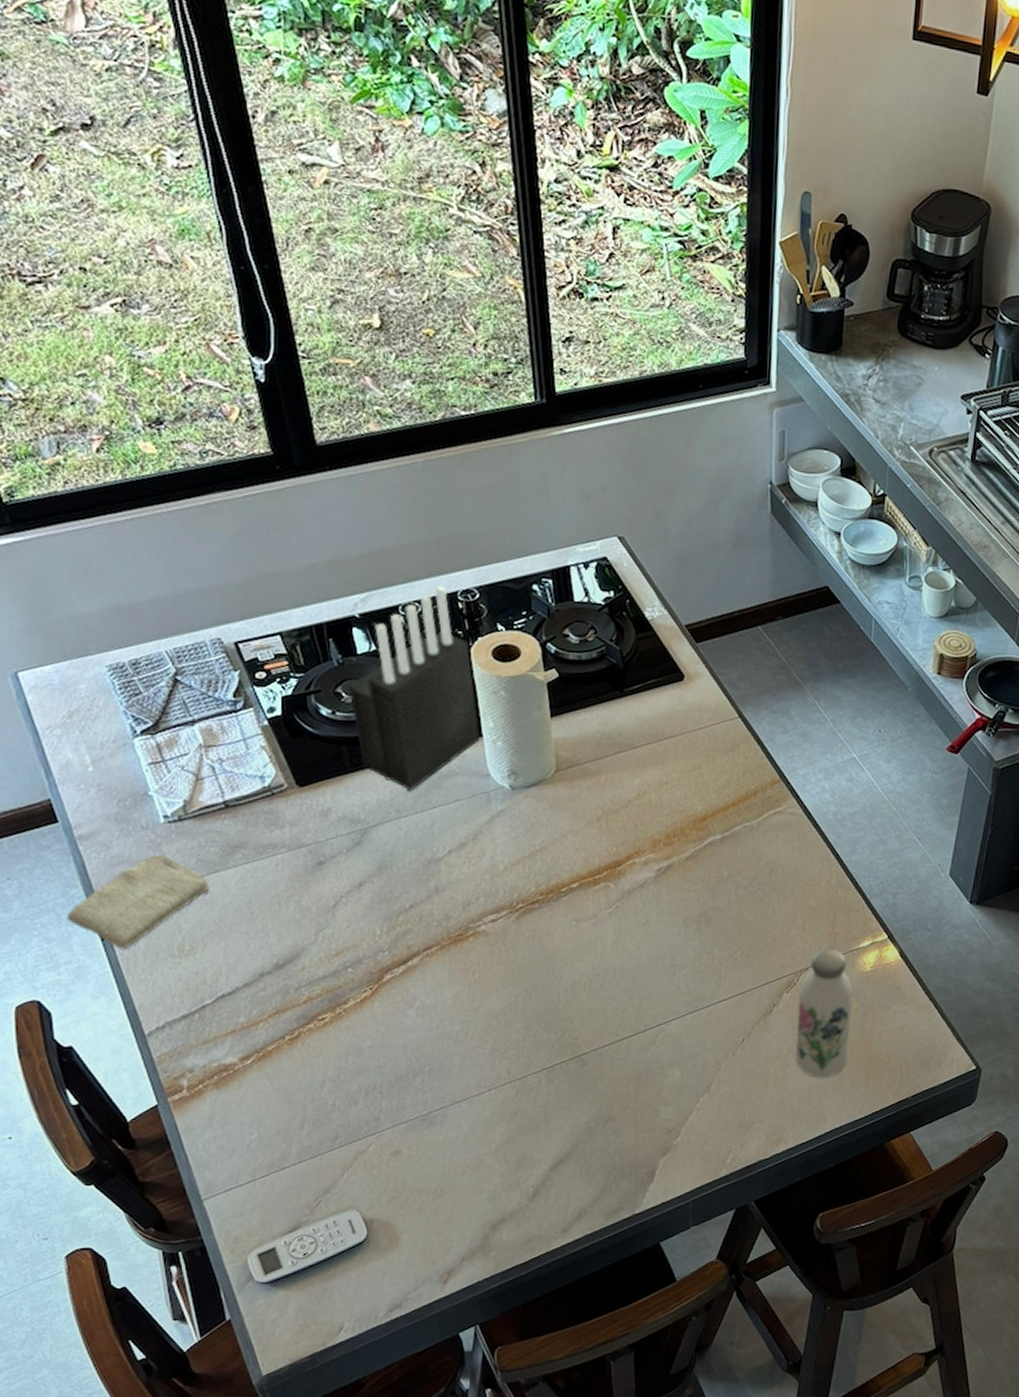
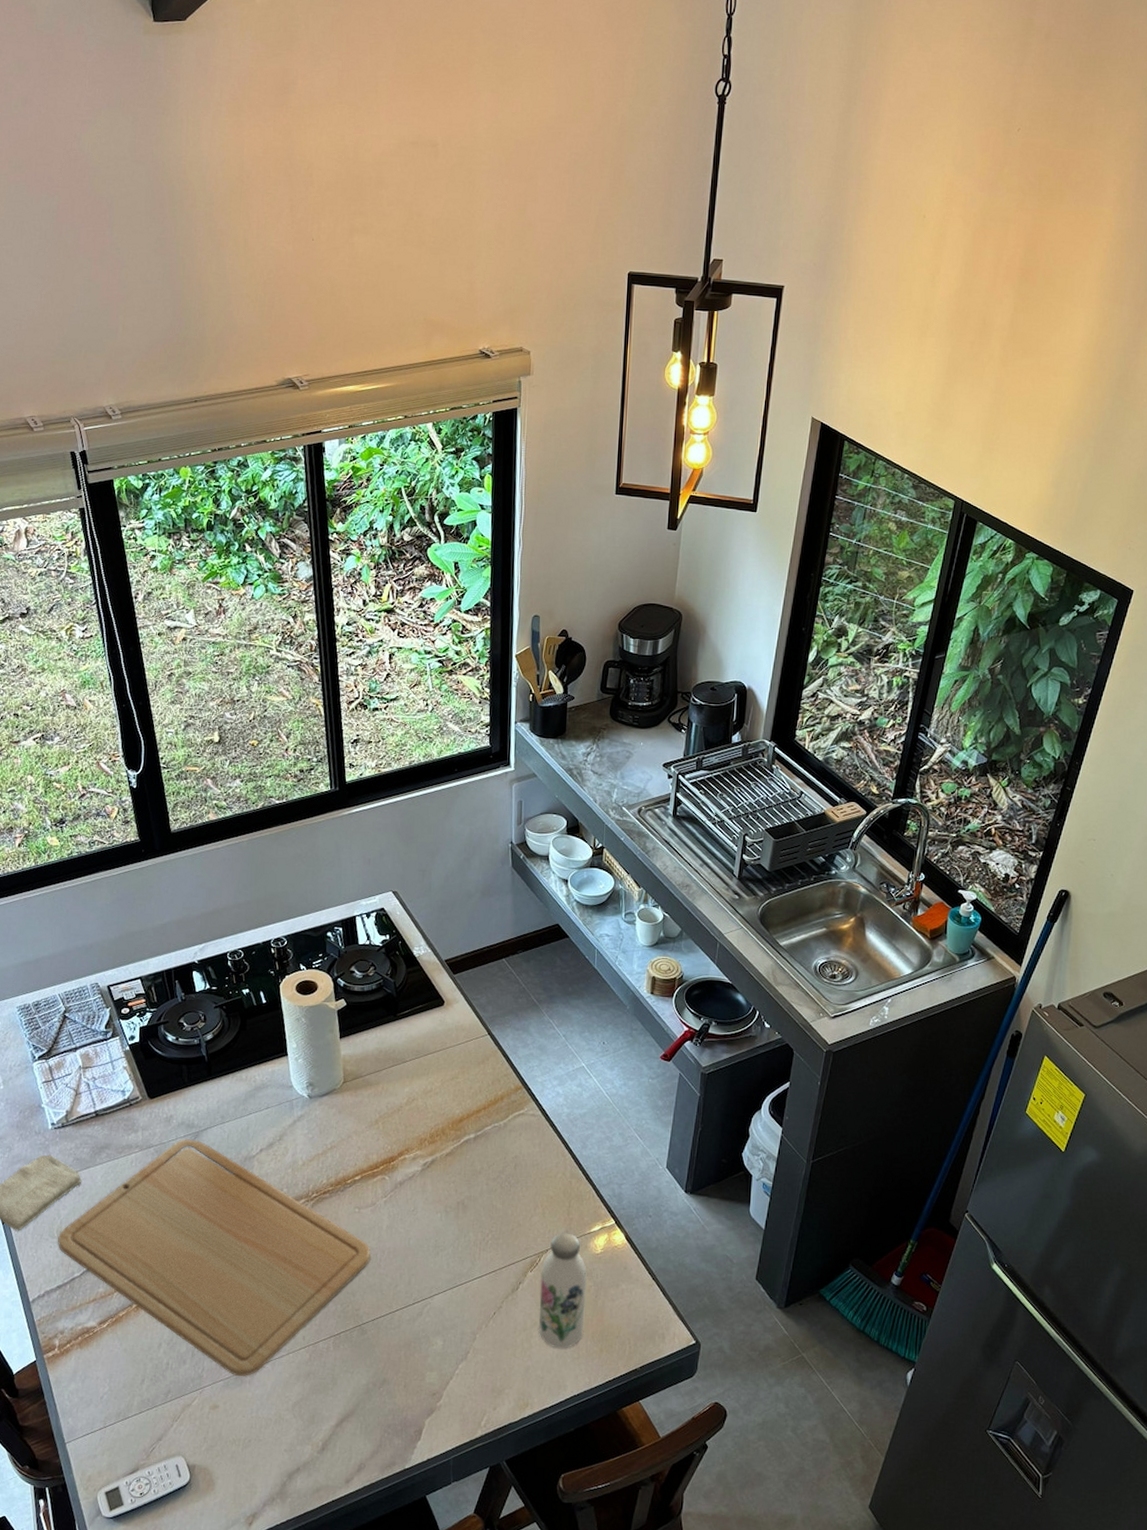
chopping board: none [180,837,591,1118] -> present [58,1139,370,1377]
knife block: present [349,585,480,792] -> none [189,936,286,1102]

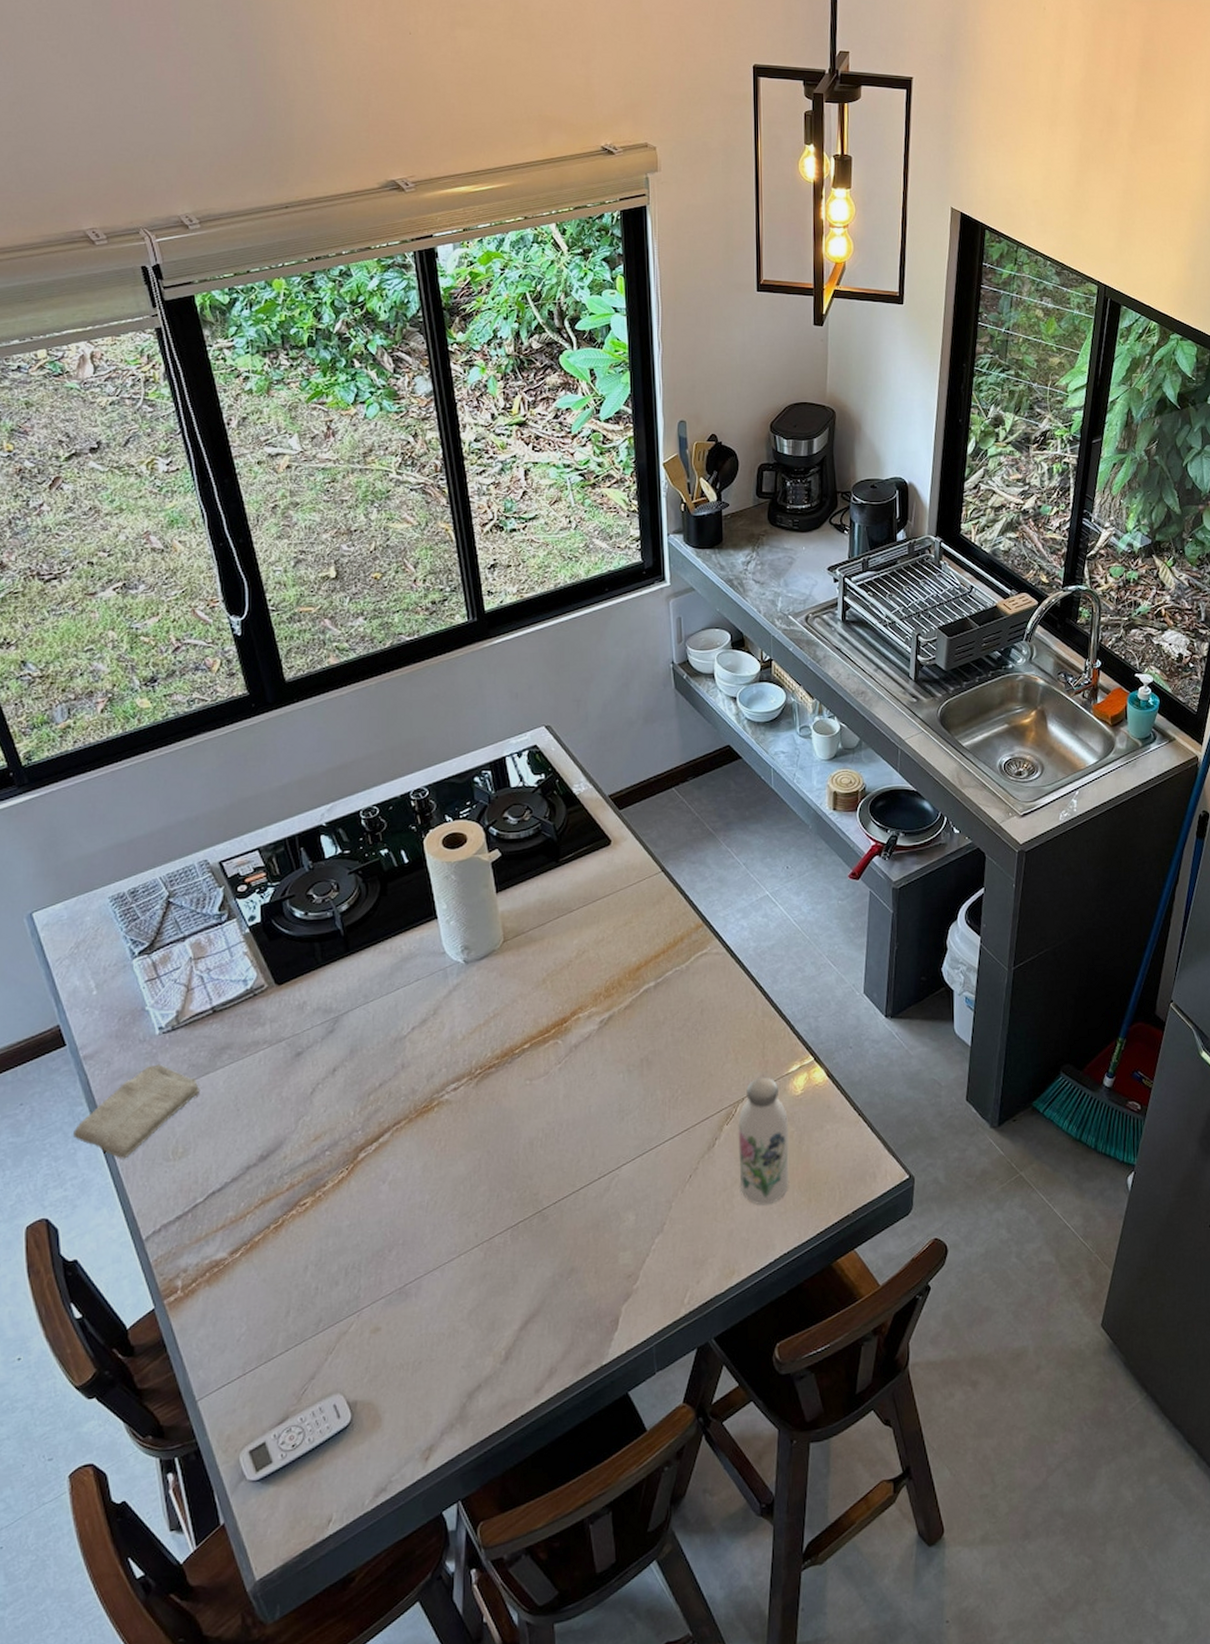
chopping board: present [58,1139,370,1377] -> none [174,1026,547,1291]

